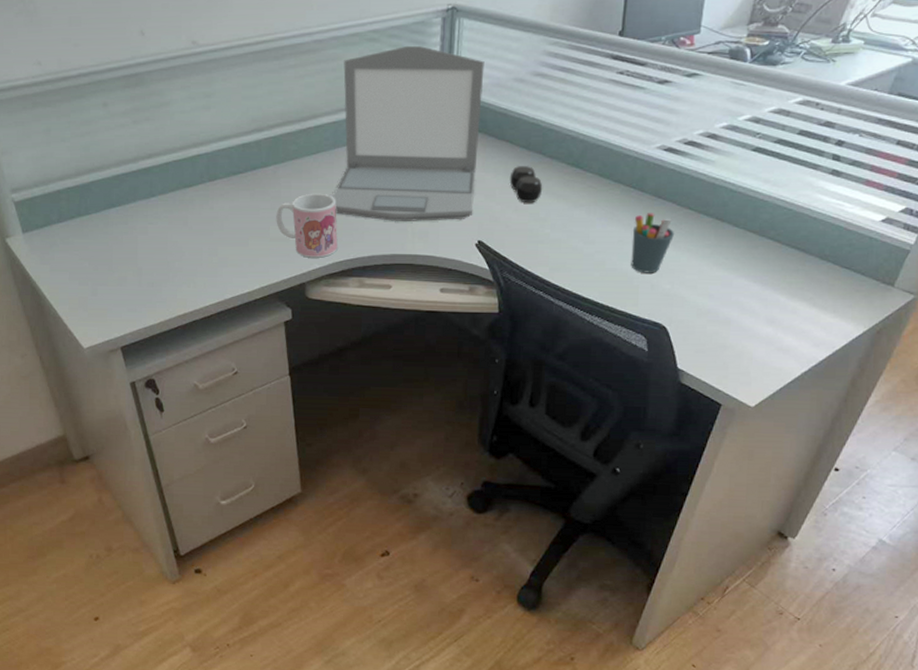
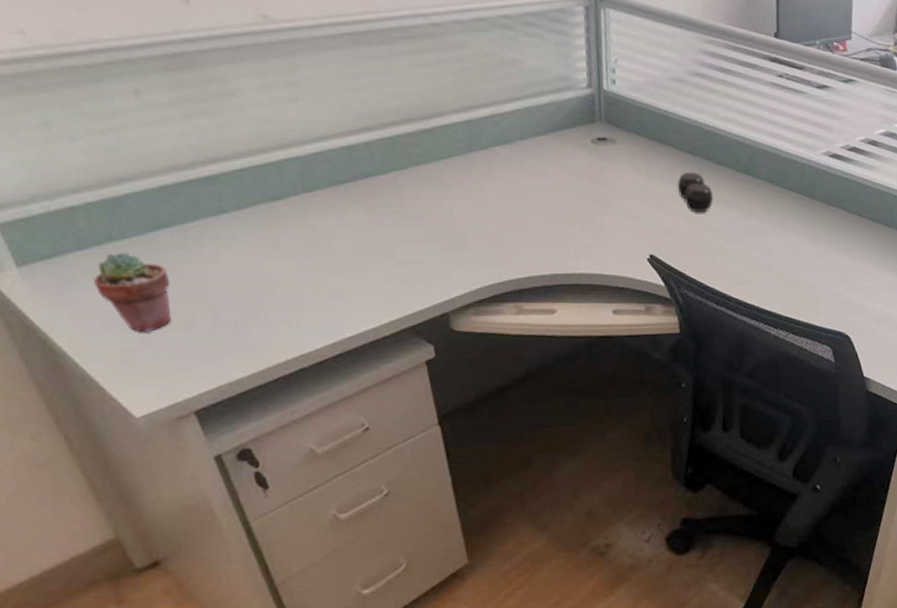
potted succulent: none [67,225,114,285] -> present [94,252,171,332]
mug: present [276,193,338,258] -> none [401,205,486,283]
laptop: present [332,45,485,221] -> none [471,35,641,236]
pen holder: present [631,213,675,273] -> none [807,220,848,282]

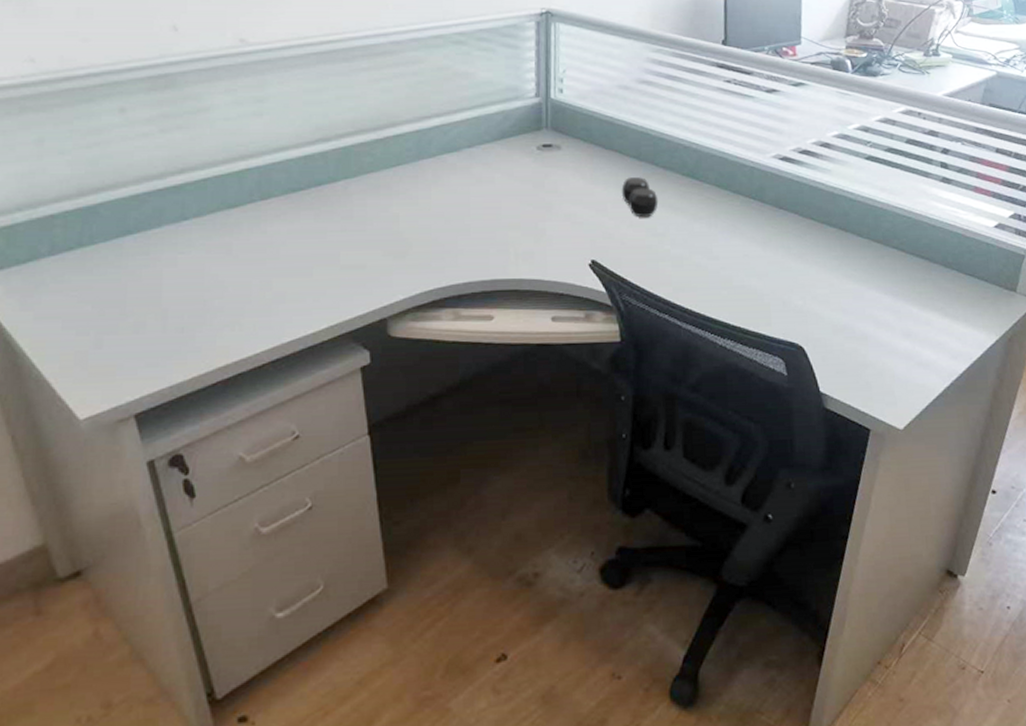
potted succulent: present [94,252,171,332] -> none [60,257,129,335]

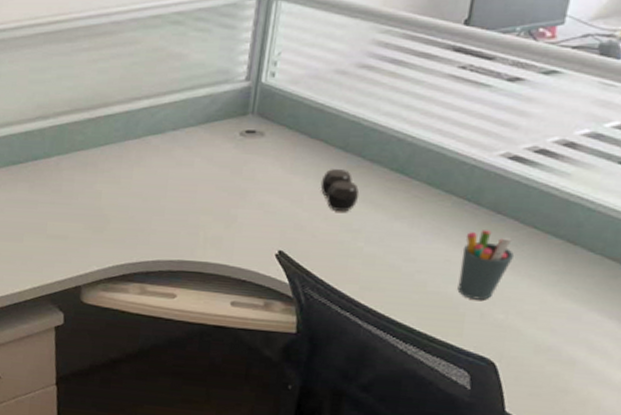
pen holder: none [757,224,801,289] -> present [457,230,515,300]

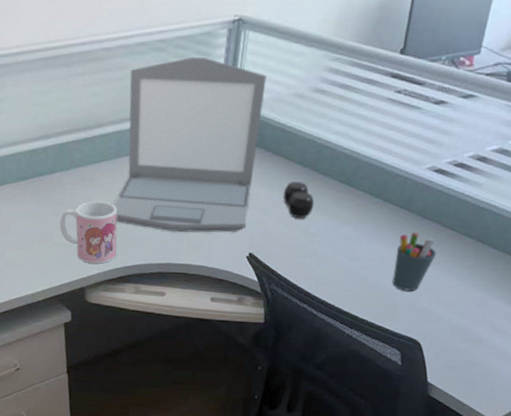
mug: none [54,188,122,260] -> present [60,201,118,264]
laptop: none [118,30,302,227] -> present [113,56,267,233]

